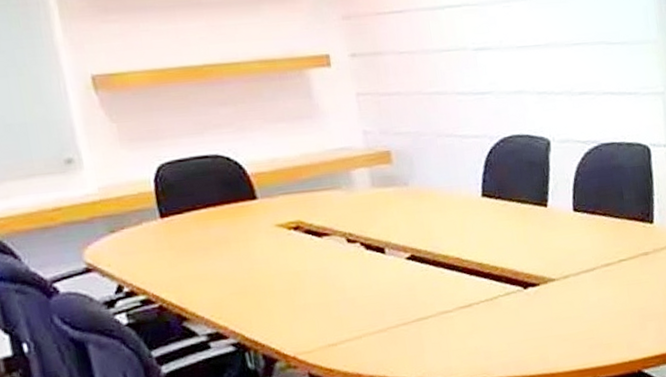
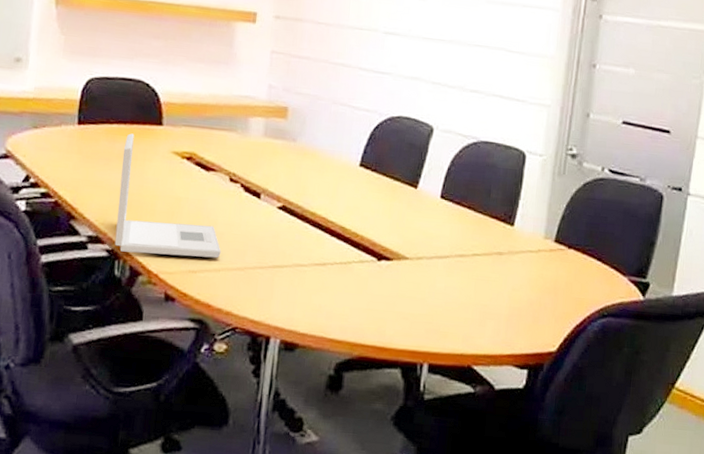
laptop: none [219,215,358,342] -> present [114,133,221,258]

